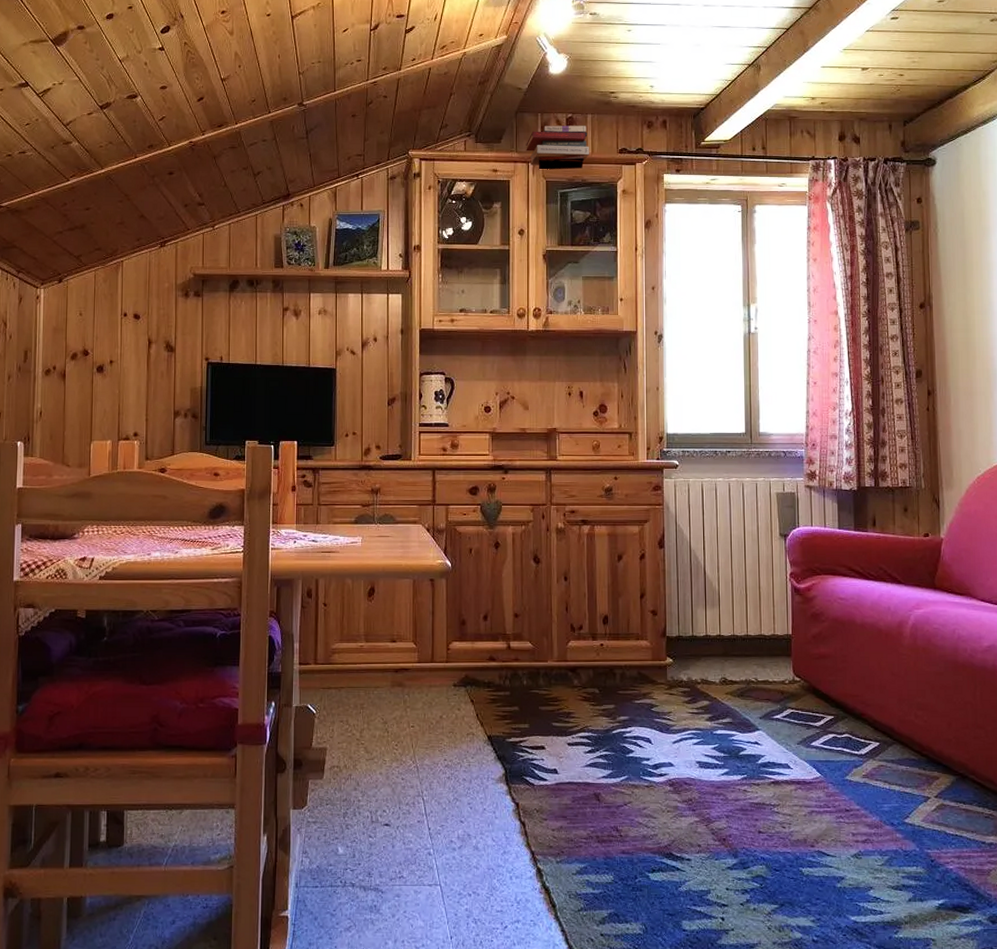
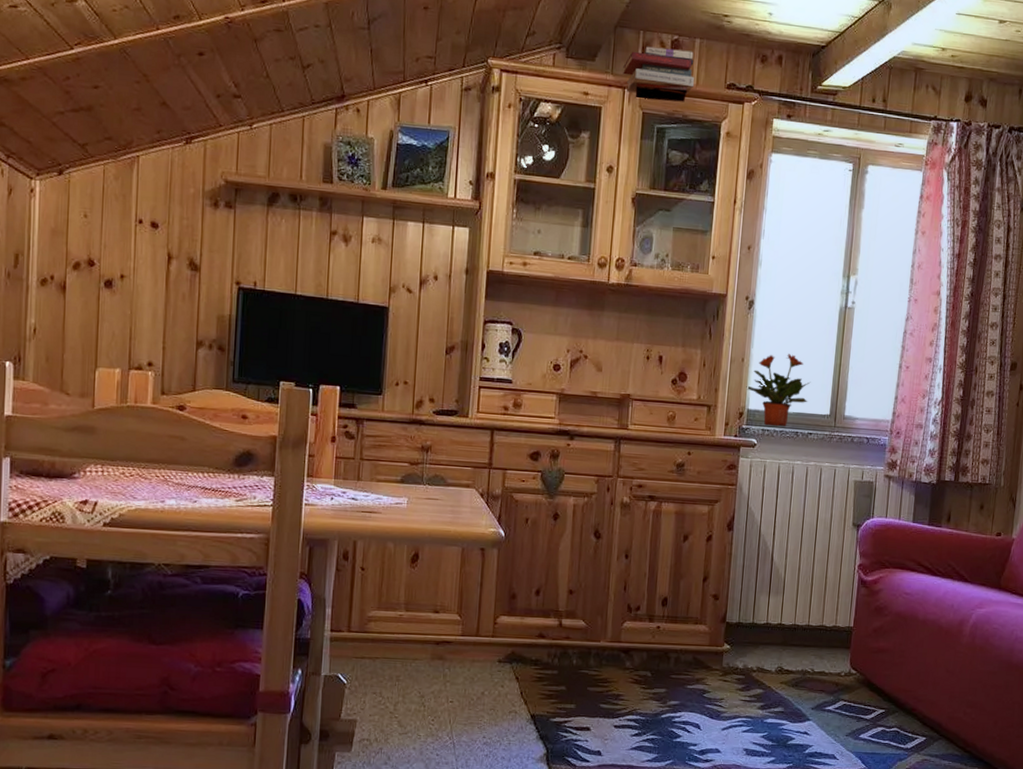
potted plant: none [663,380,724,447] -> present [746,354,811,427]

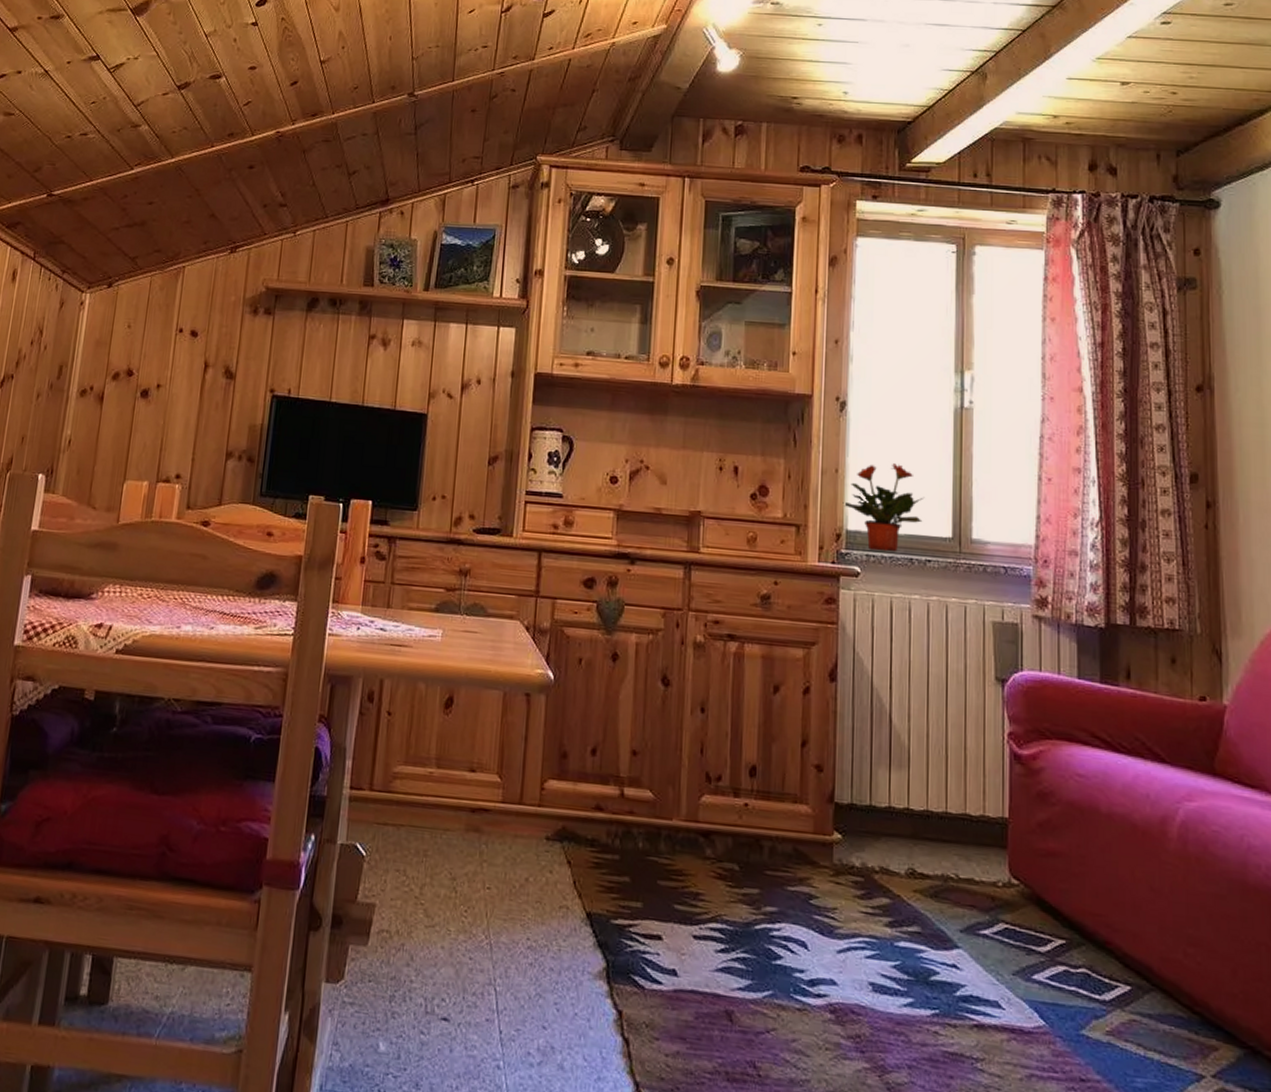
books: present [623,46,695,102] -> none [682,133,763,189]

